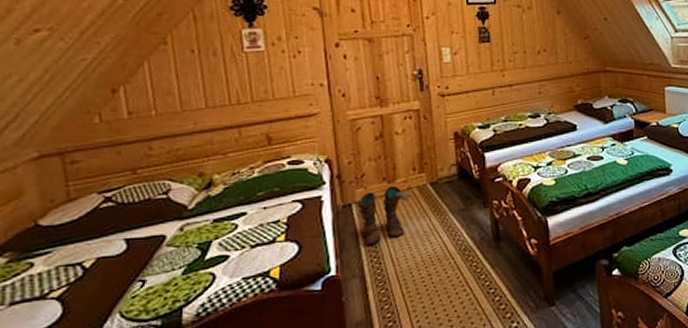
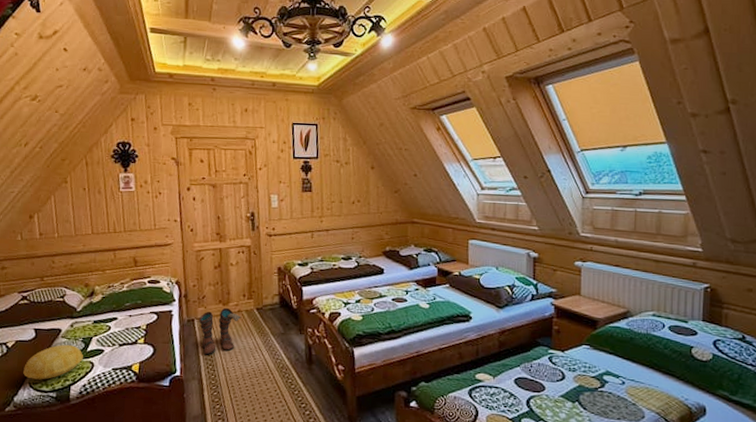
cushion: none [110,254,200,307] -> present [23,344,83,380]

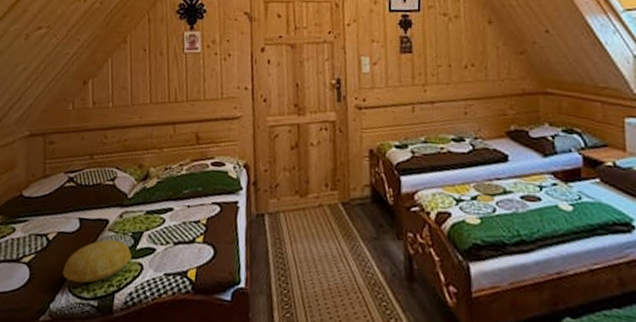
boots: present [198,307,241,355] -> none [269,200,322,262]

